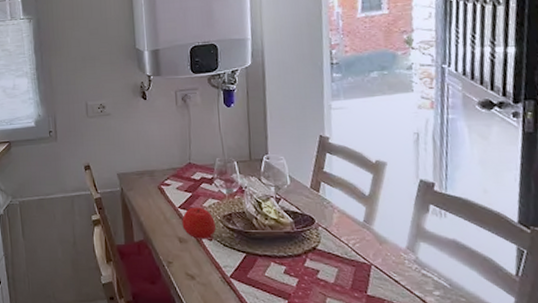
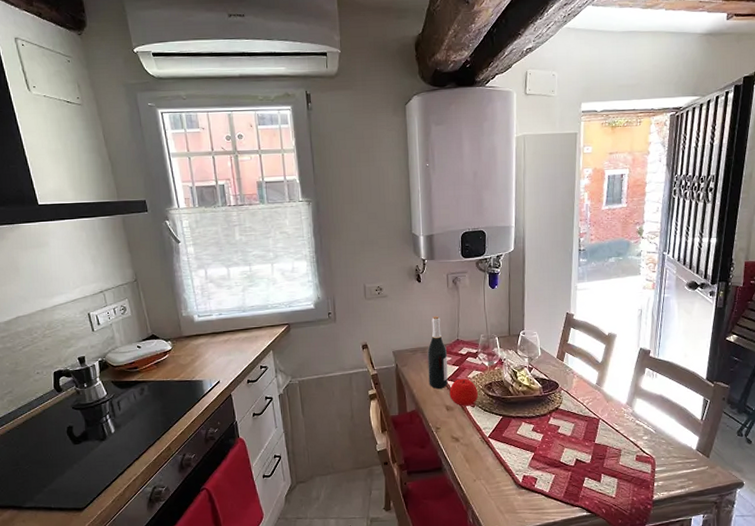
wine bottle: none [155,136,180,217] -> present [427,315,448,389]

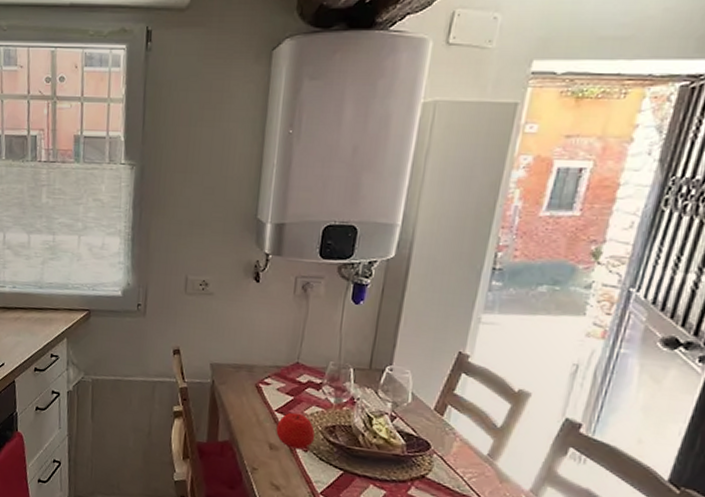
wine bottle: present [427,315,448,389] -> none [251,327,281,421]

